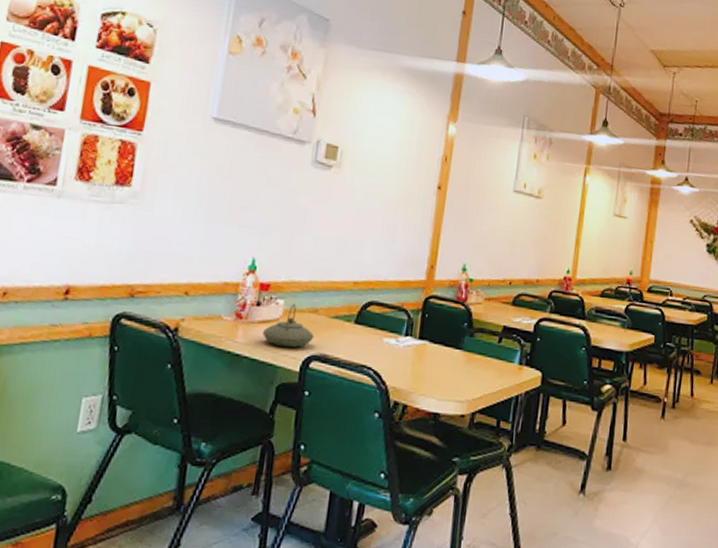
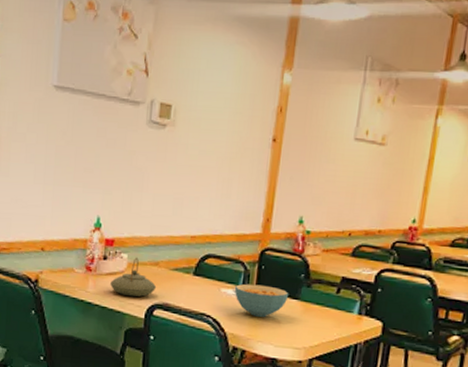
cereal bowl: none [397,333,452,369] -> present [234,284,289,317]

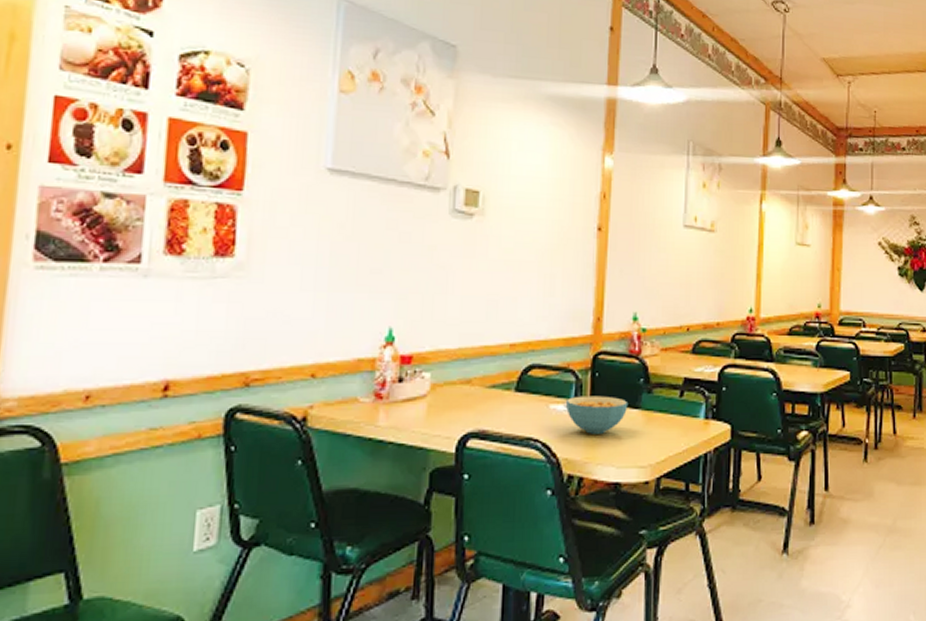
teapot: present [110,257,157,297] -> none [409,376,470,427]

